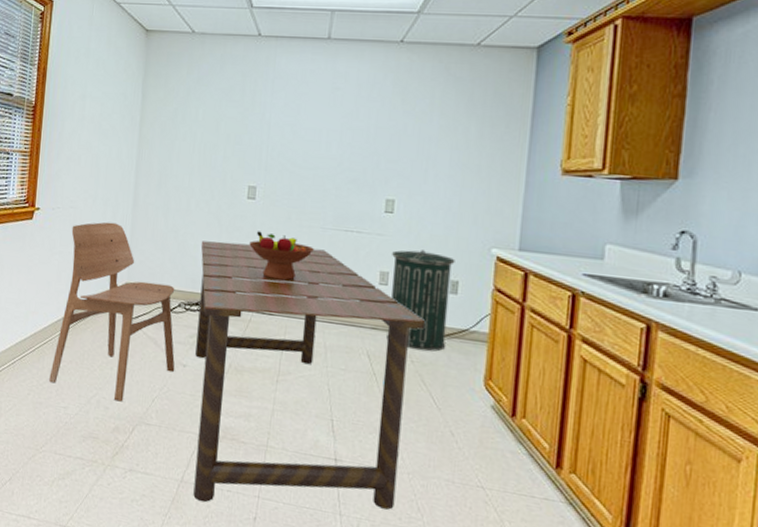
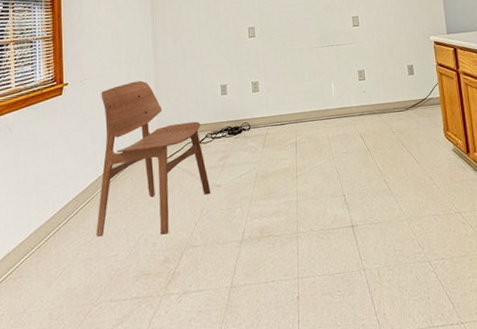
dining table: present [193,241,424,510] -> none [217,64,402,300]
fruit bowl: present [249,231,314,281] -> none [256,60,307,97]
trash can: present [387,250,455,352] -> none [364,48,414,124]

